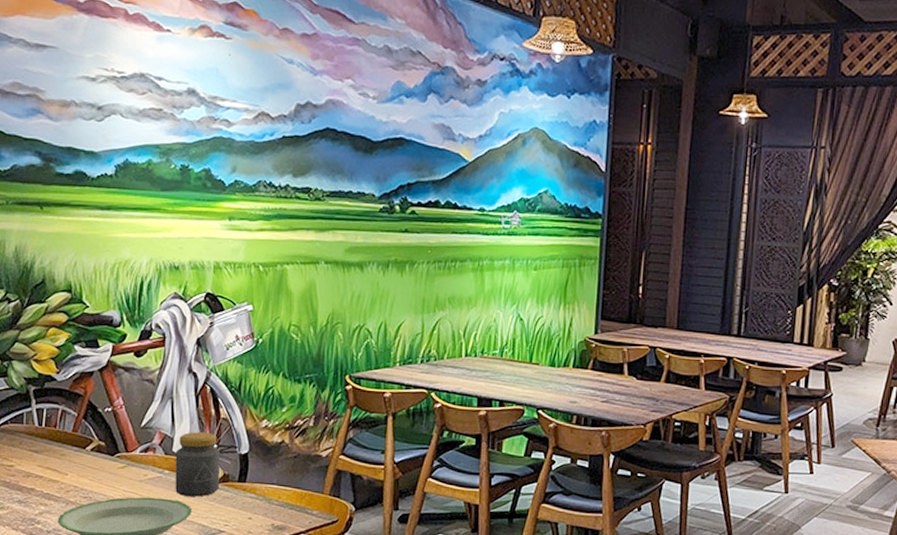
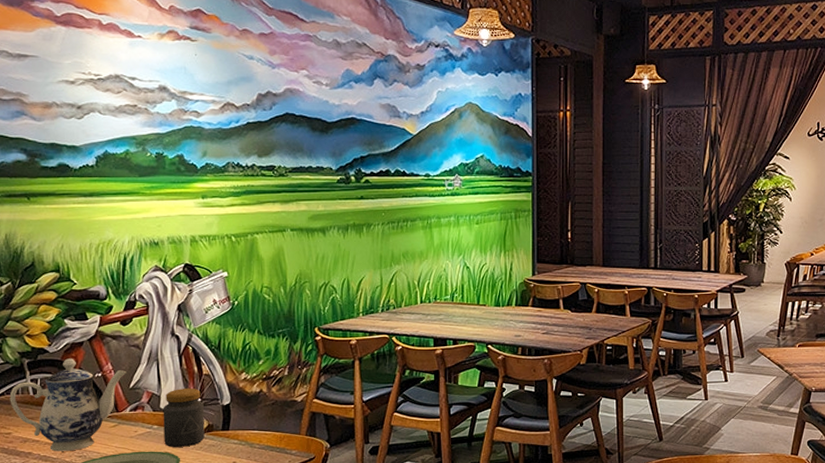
teapot: none [13,389,139,491] -> present [9,358,127,451]

